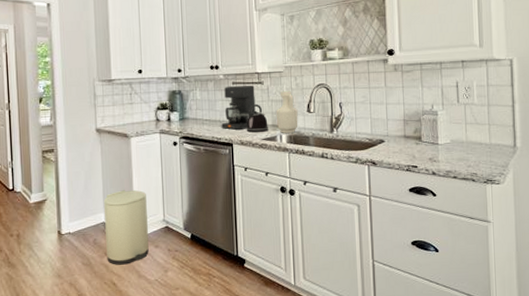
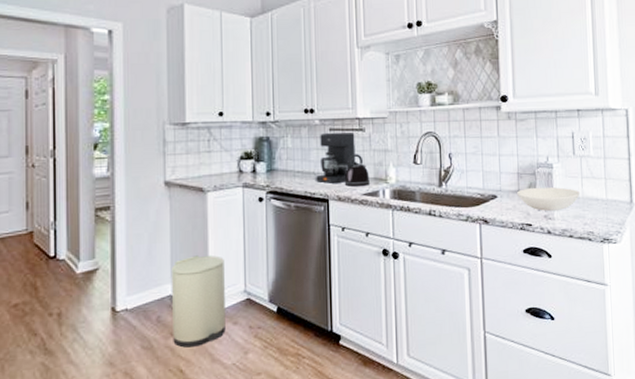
ceramic jug: present [276,91,298,133] -> none [378,139,404,188]
bowl: none [402,132,465,155] -> present [516,187,581,212]

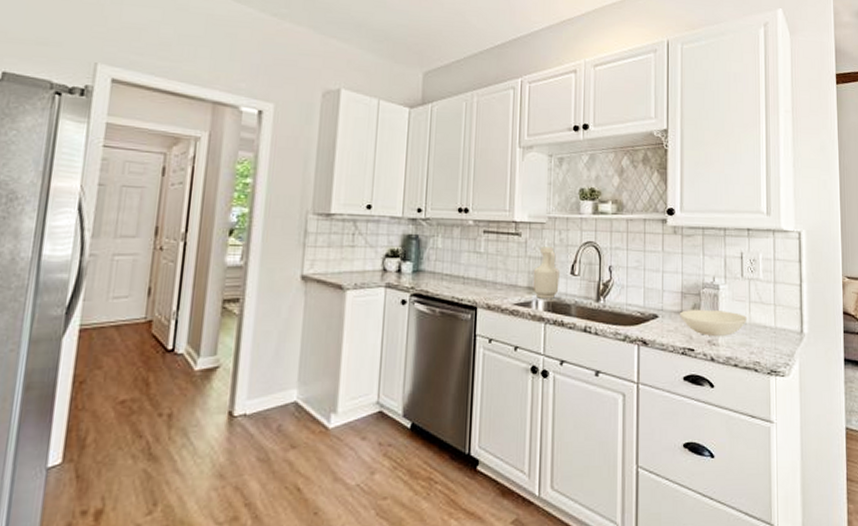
pedal bin: present [172,255,226,348] -> none [293,359,358,463]
coffee maker: present [316,132,356,183] -> none [465,234,510,290]
kettle: present [344,154,370,187] -> none [495,260,523,295]
ceramic jug: none [378,139,404,188] -> present [533,246,560,299]

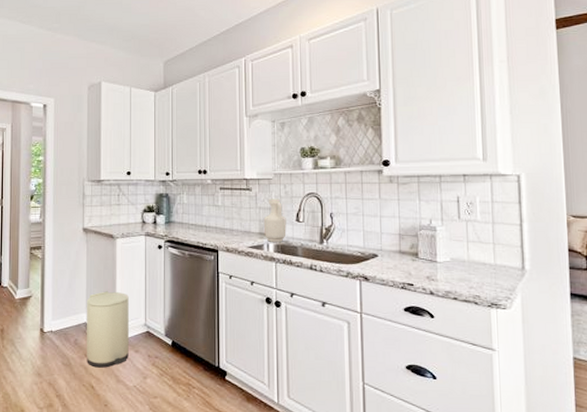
pedal bin: none [293,359,358,463] -> present [87,291,129,368]
bowl: present [679,310,748,337] -> none [397,250,466,273]

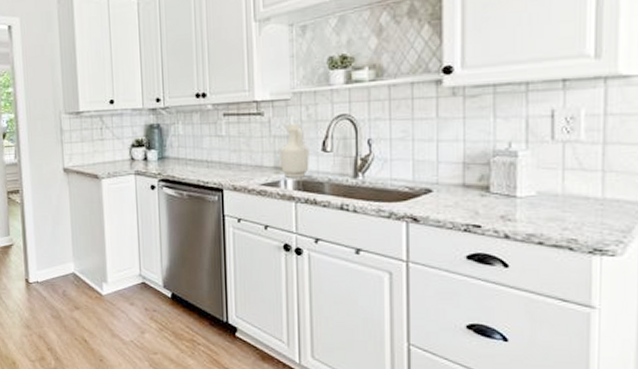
pedal bin: present [87,291,129,368] -> none [73,238,123,321]

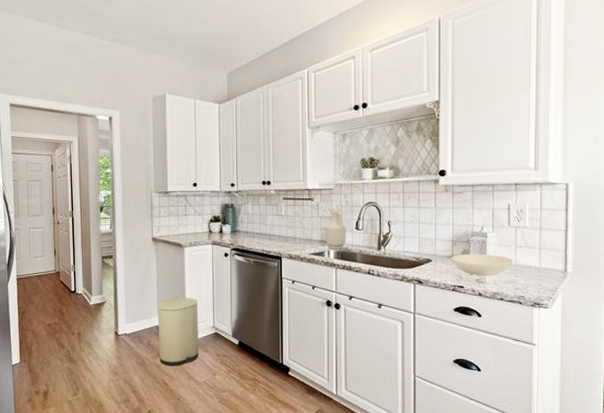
pedal bin: none [73,238,123,321] -> present [158,296,199,366]
bowl: none [460,181,560,212] -> present [450,254,514,276]

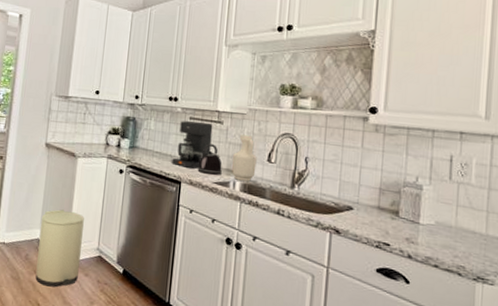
coffee maker: none [271,201,305,244] -> present [172,121,213,169]
kettle: none [295,220,317,247] -> present [197,144,222,175]
bowl: present [450,254,514,276] -> none [375,206,454,237]

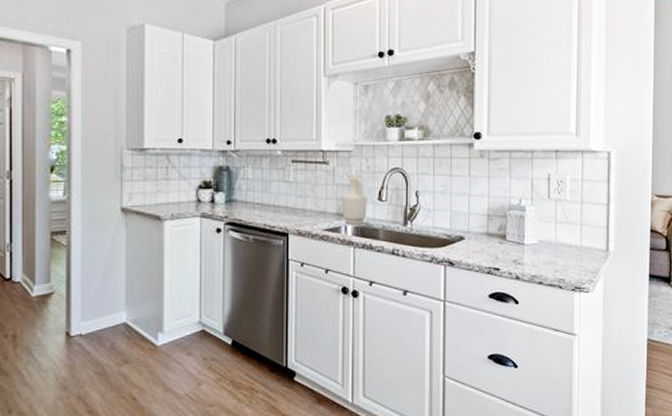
pedal bin: present [35,209,84,287] -> none [126,284,180,376]
coffee maker: present [172,121,213,169] -> none [276,164,318,217]
kettle: present [197,144,222,175] -> none [305,188,332,221]

